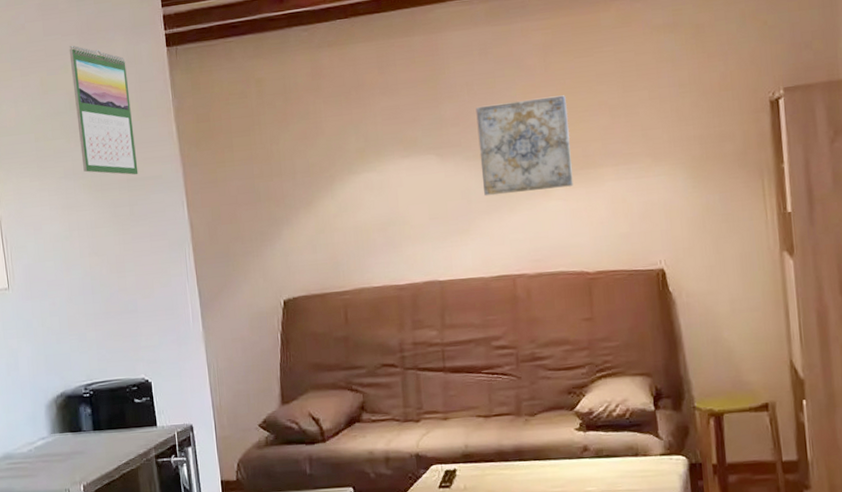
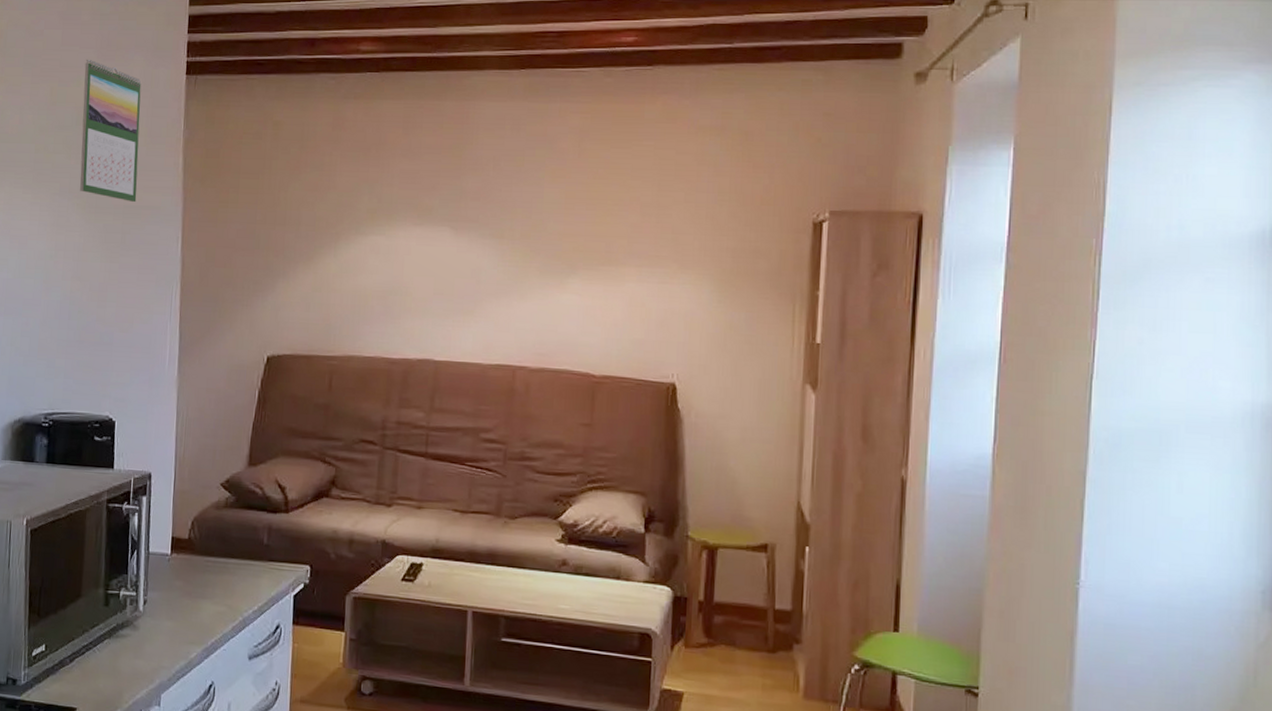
wall art: present [476,95,573,196] -> none [495,183,596,282]

